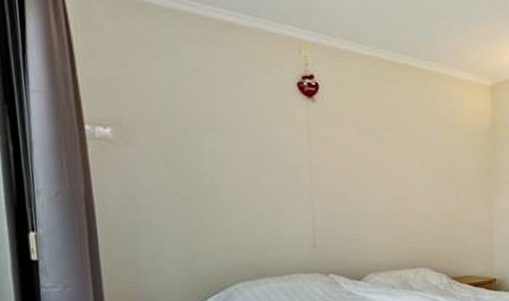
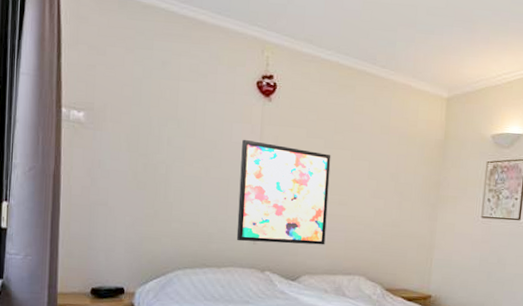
wall art: none [289,142,387,247] -> present [236,139,331,245]

